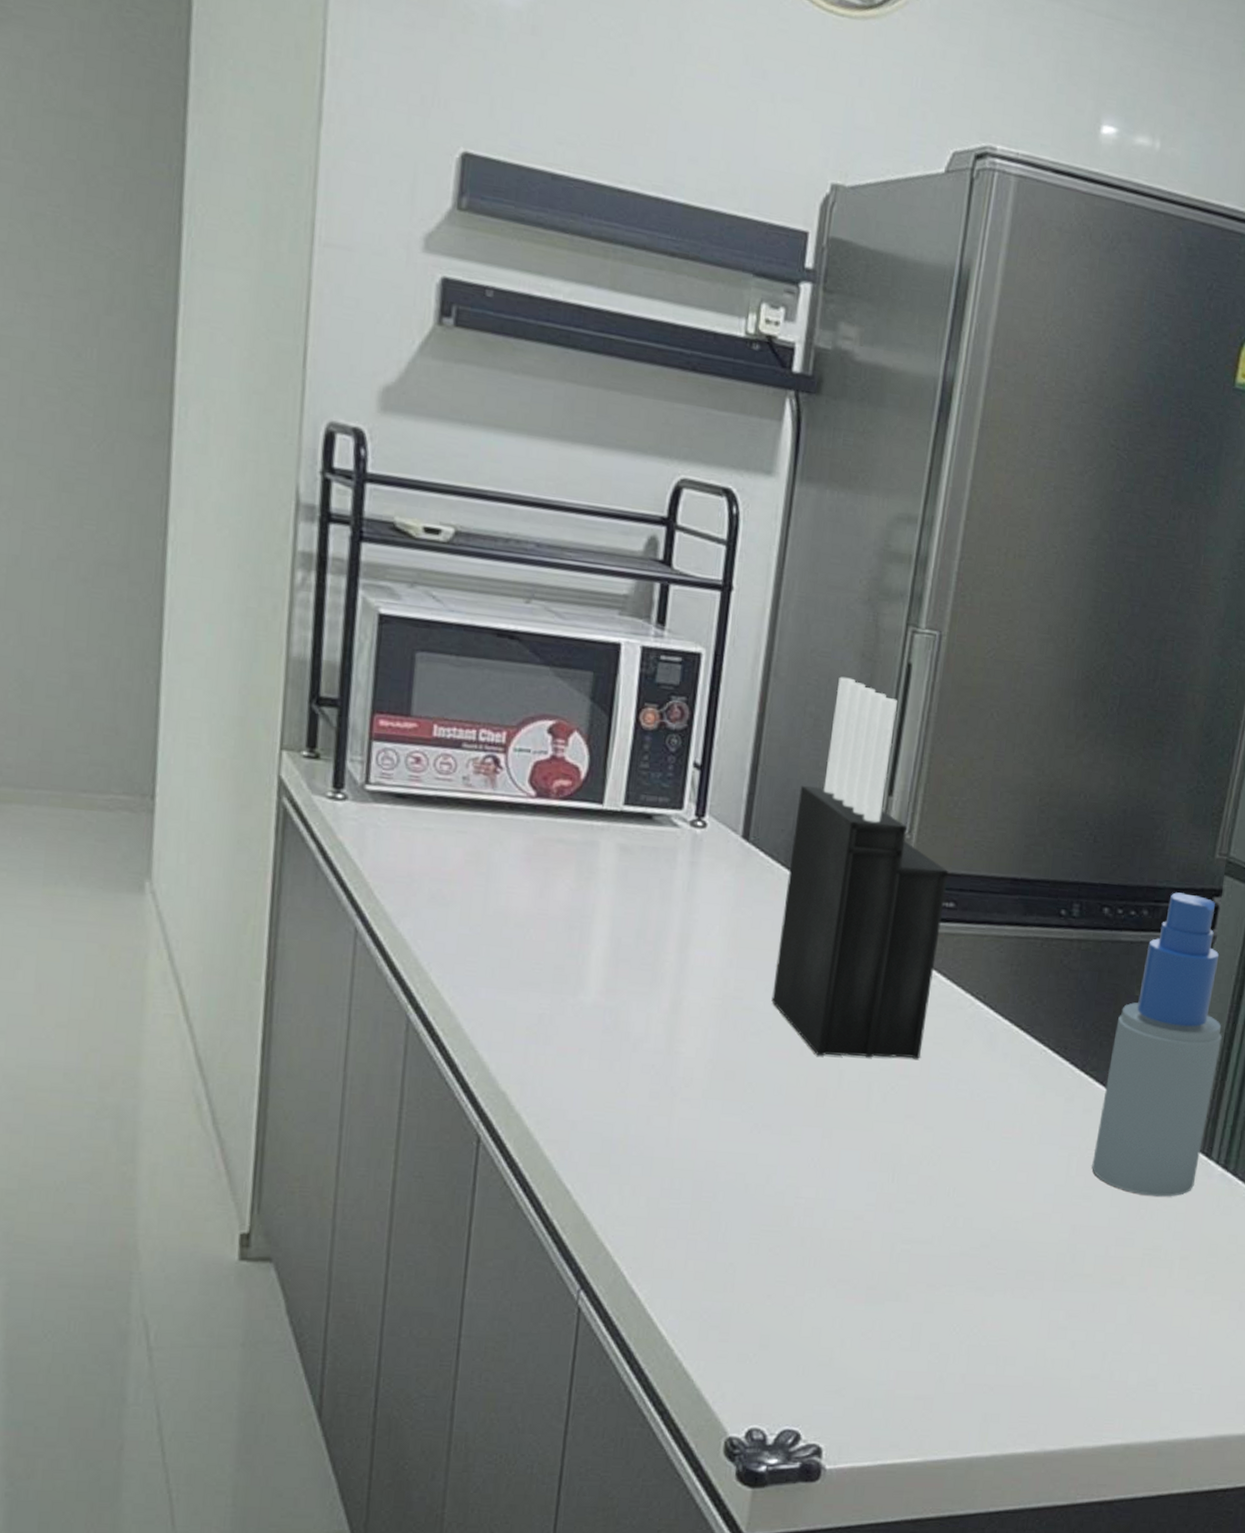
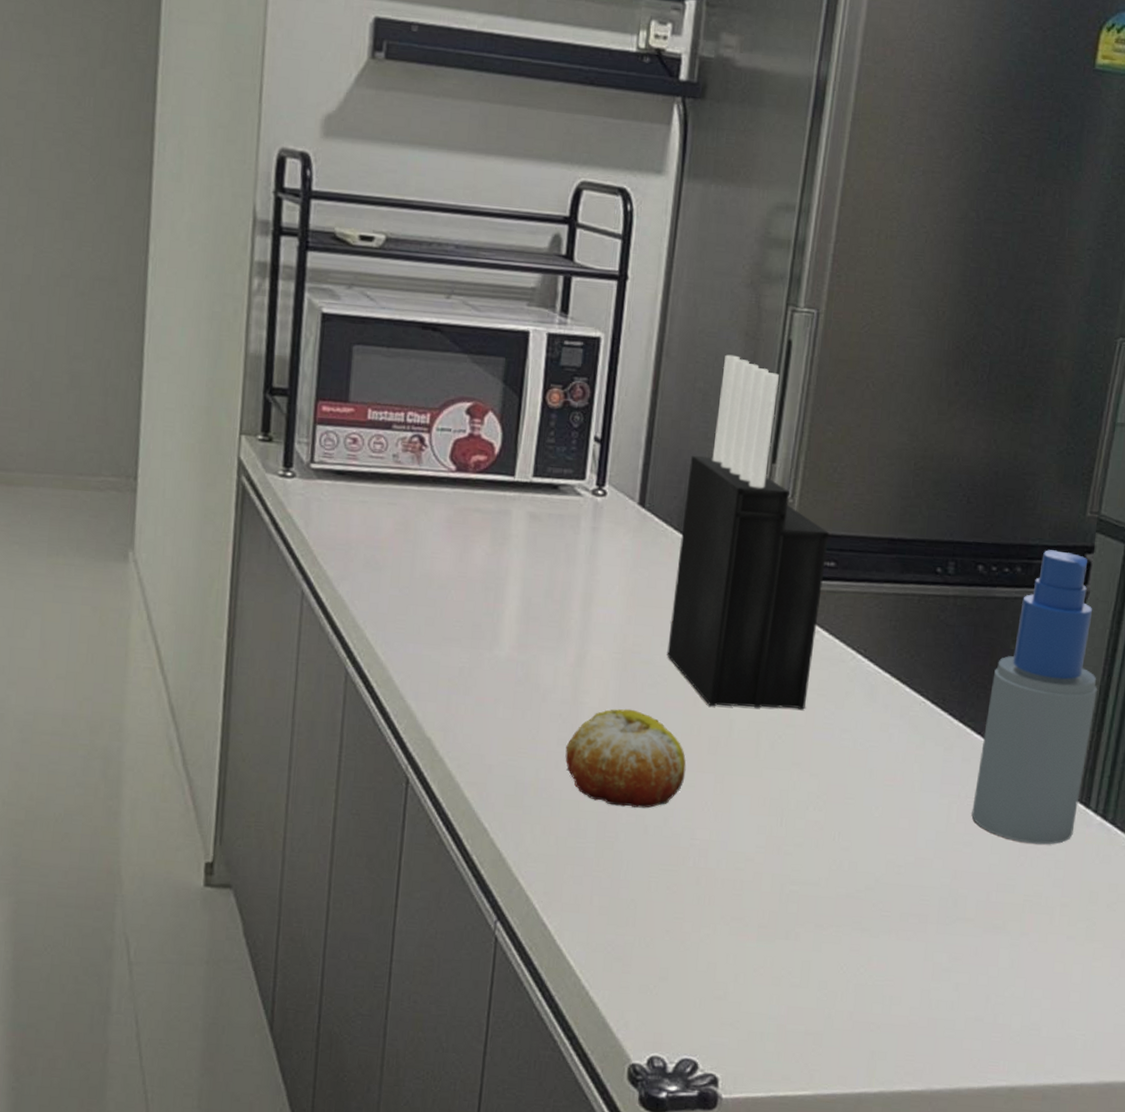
fruit: none [658,1059,792,1166] -> present [565,708,686,808]

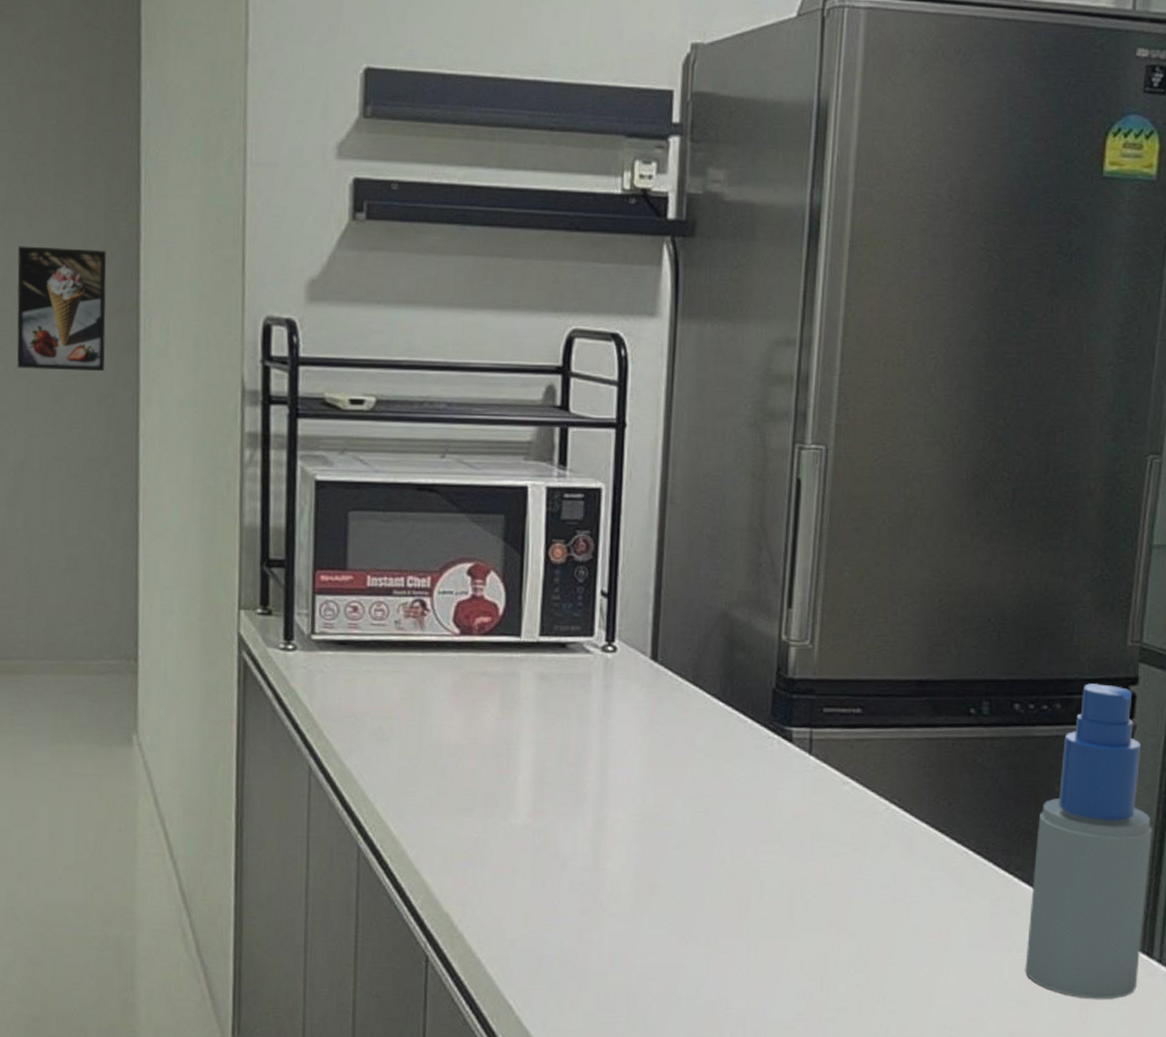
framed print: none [28,60,123,192] -> present [17,246,107,372]
fruit: present [565,708,686,808] -> none [589,873,717,978]
knife block: present [667,354,830,710] -> none [689,498,853,867]

